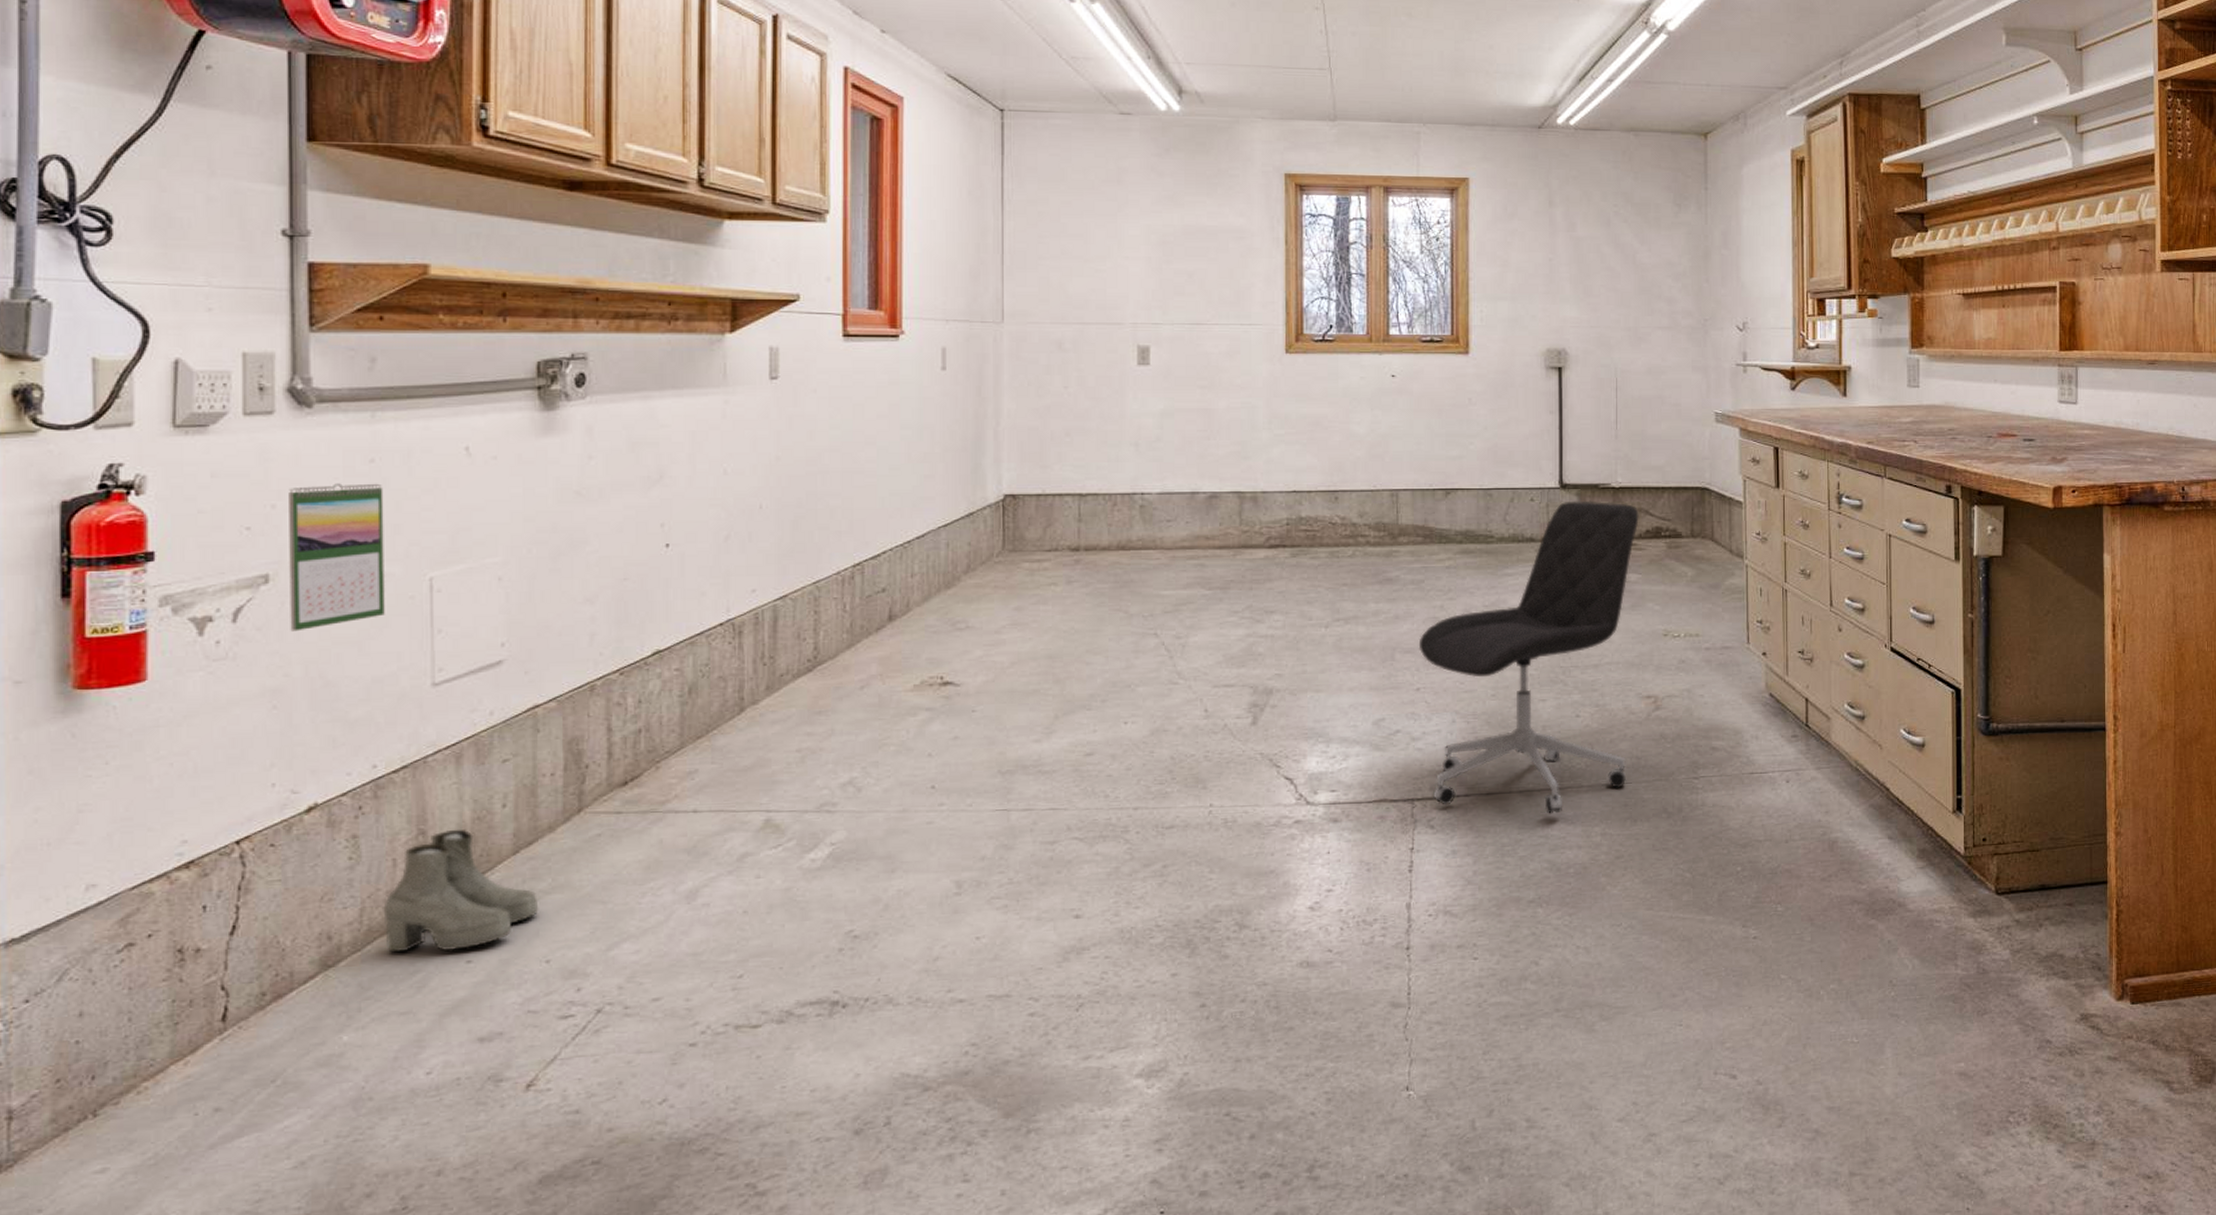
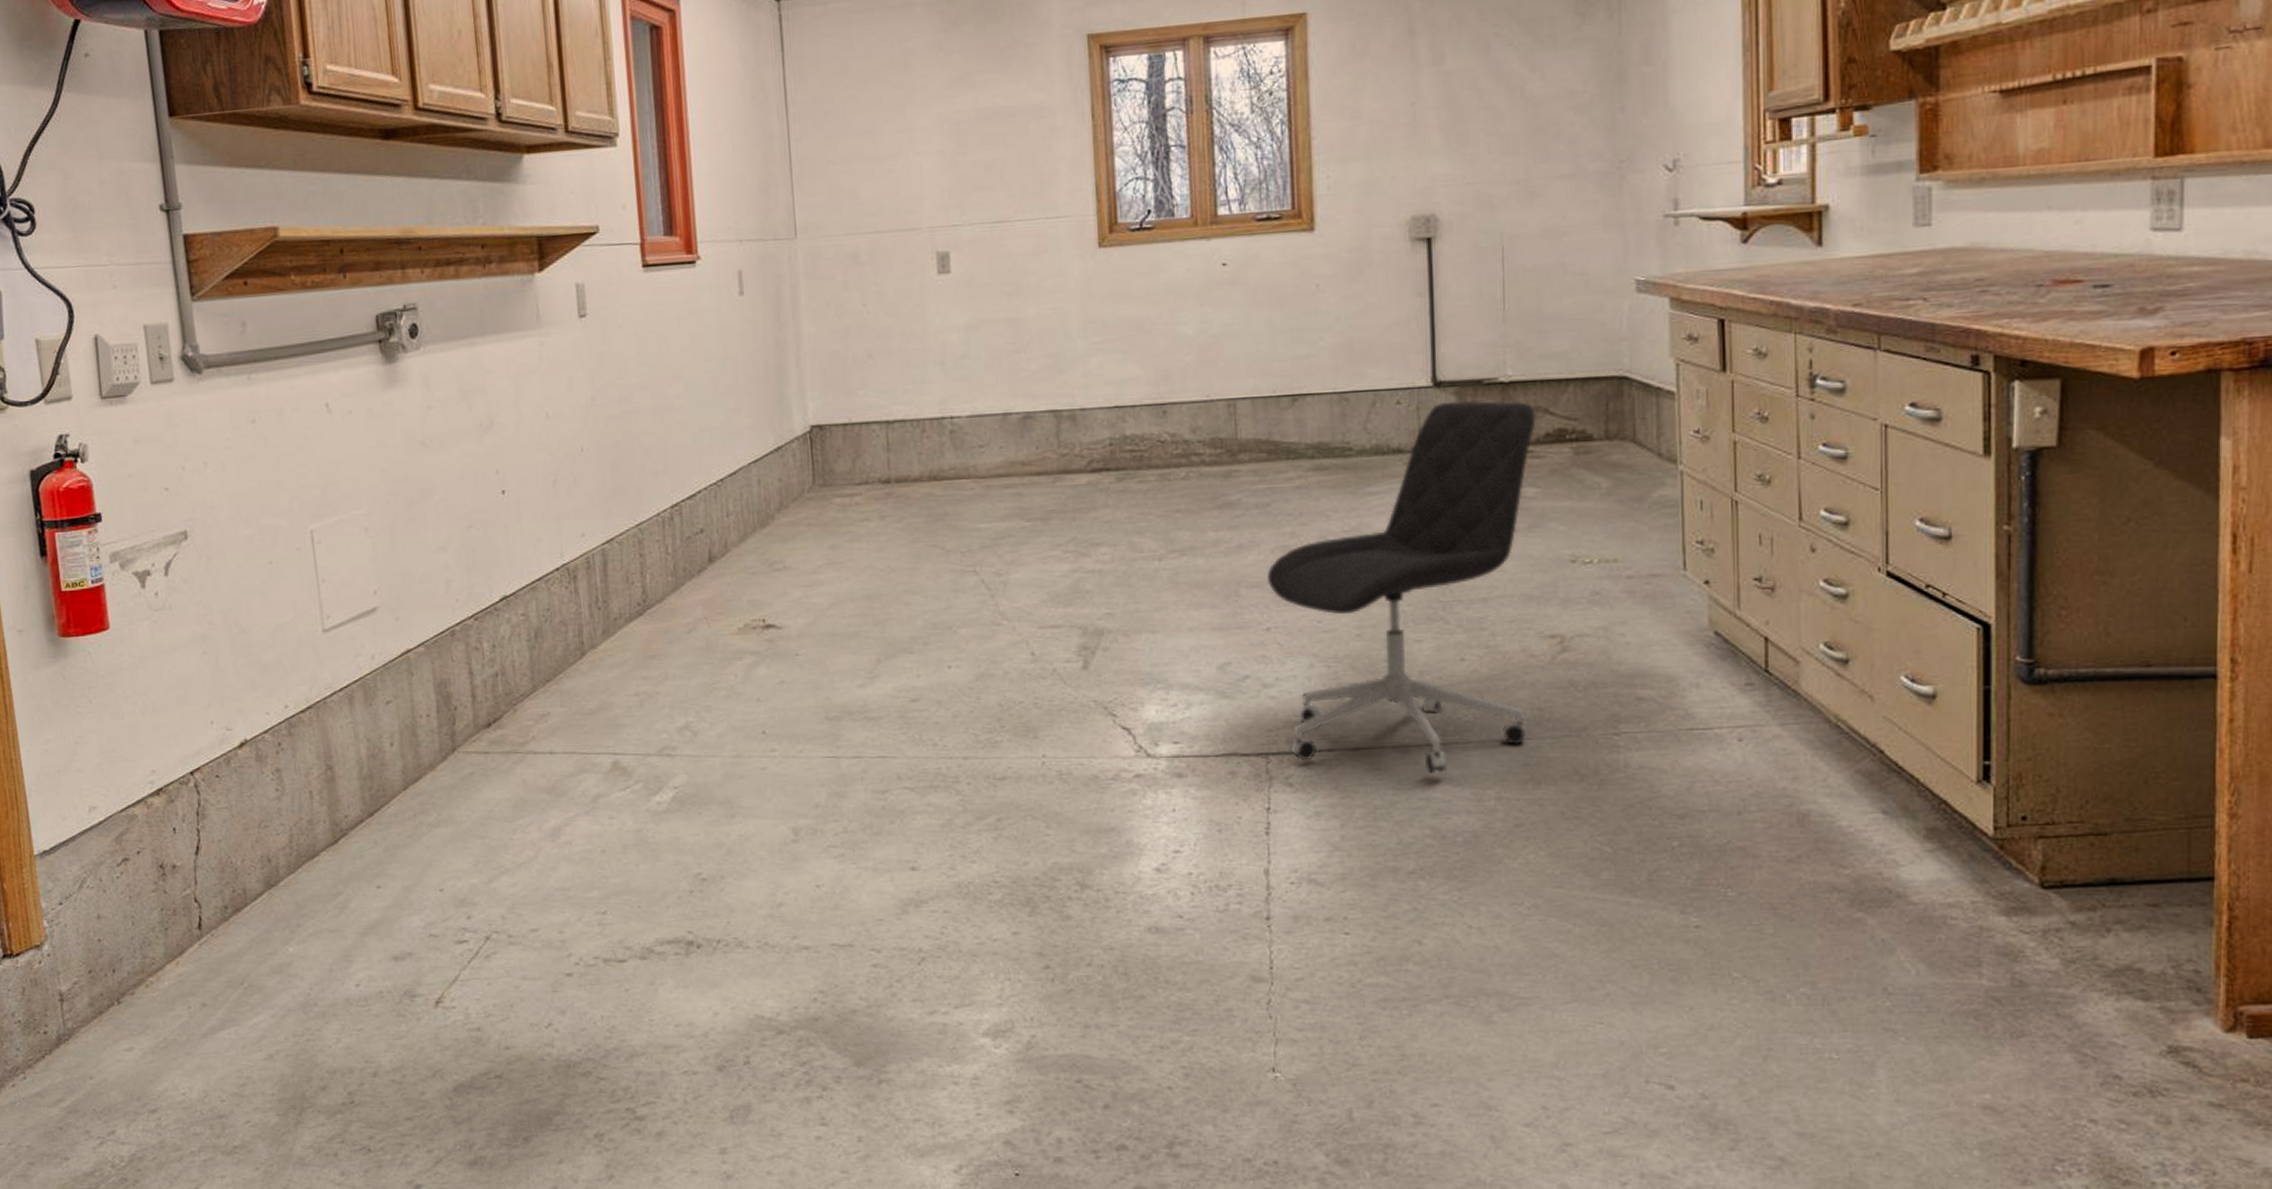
calendar: present [289,483,385,632] -> none [193,442,279,583]
boots: present [383,828,539,952] -> none [307,765,430,877]

